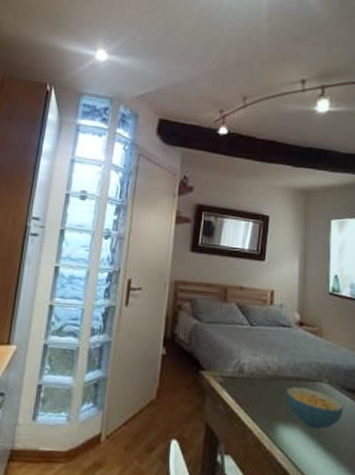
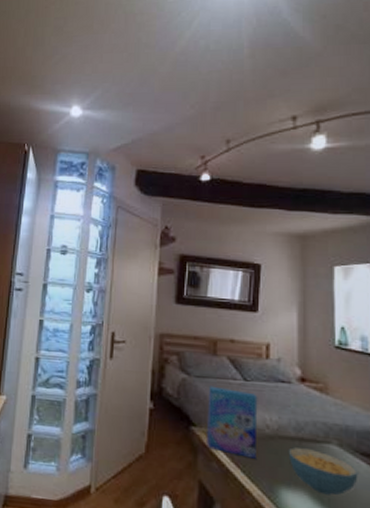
cereal box: none [214,331,262,399] -> present [206,386,258,459]

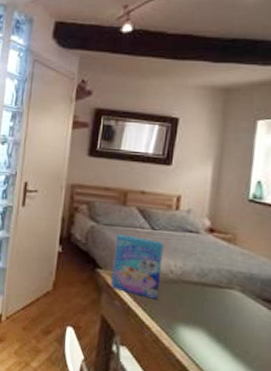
cereal bowl: present [288,447,358,495] -> none [189,291,258,335]

